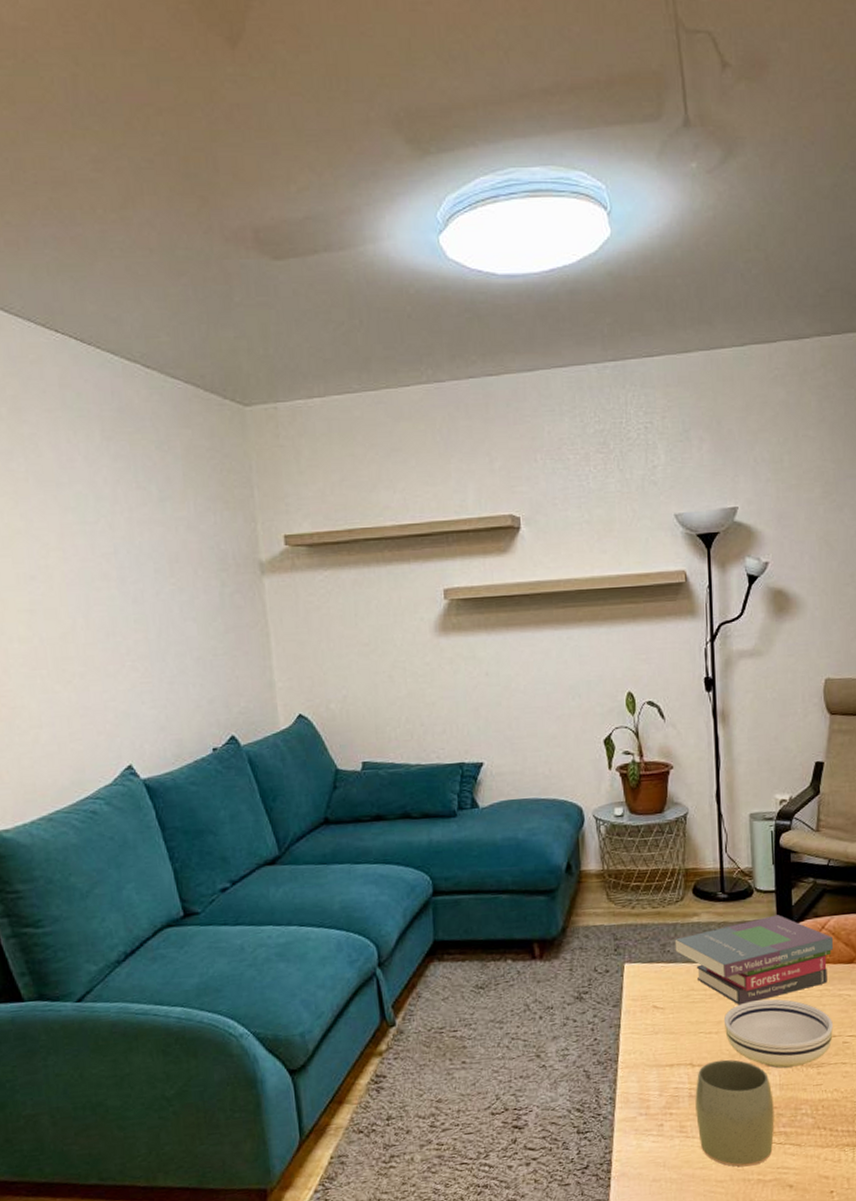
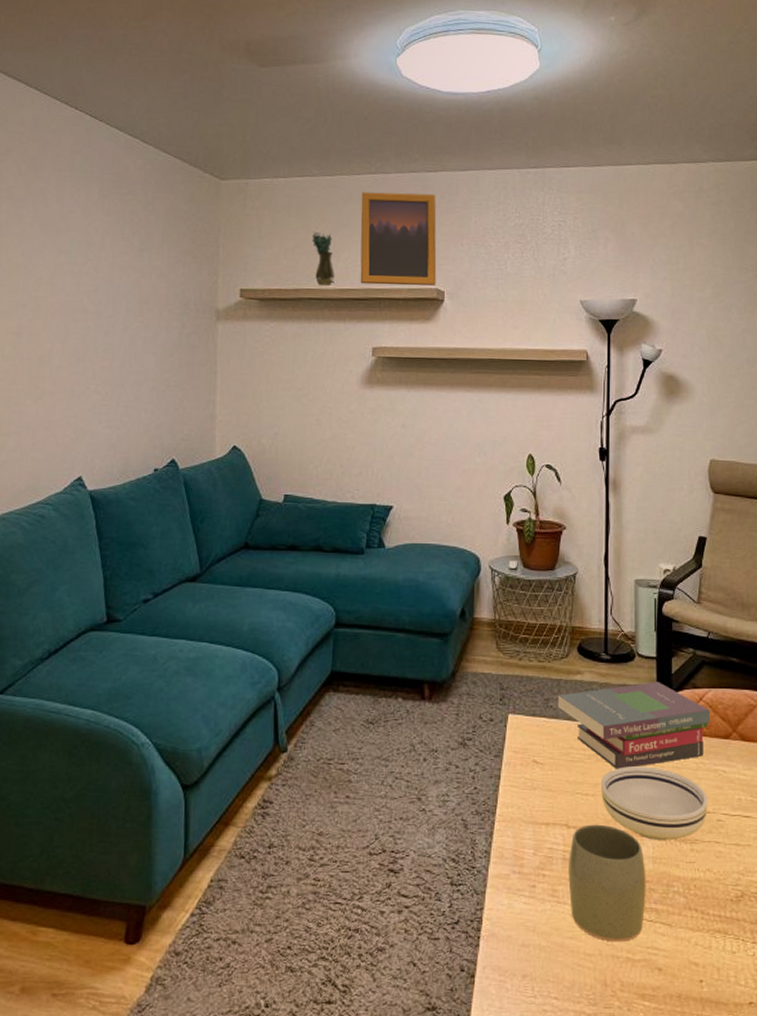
vase: none [361,459,392,524] -> present [312,231,335,287]
picture frame: none [413,403,510,517] -> present [360,192,437,286]

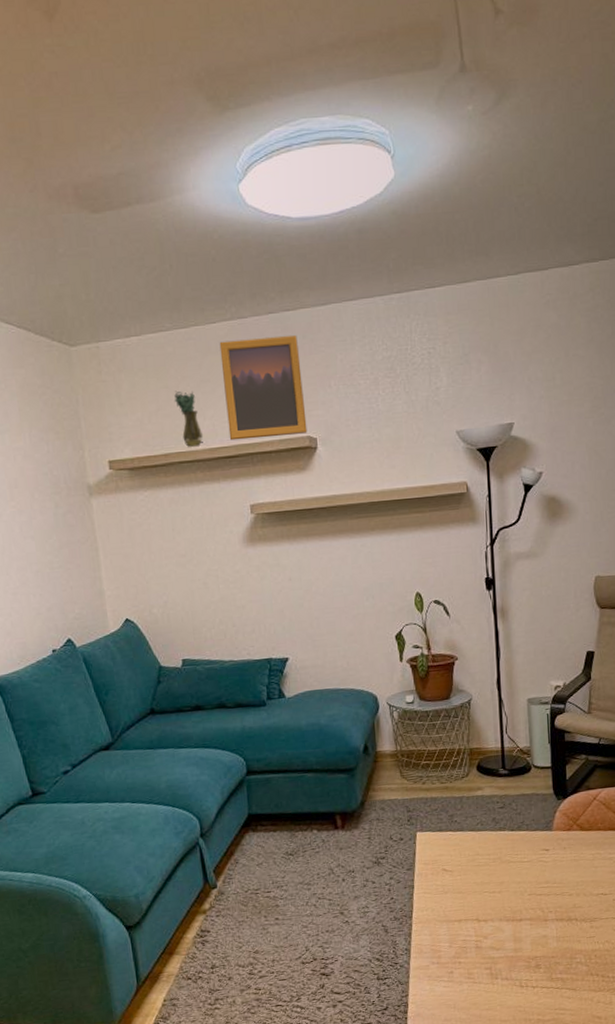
books: present [557,682,710,769] -> none [461,788,604,868]
mug: present [568,824,646,942] -> none [481,915,552,1009]
bowl: present [600,766,707,840] -> none [505,862,604,923]

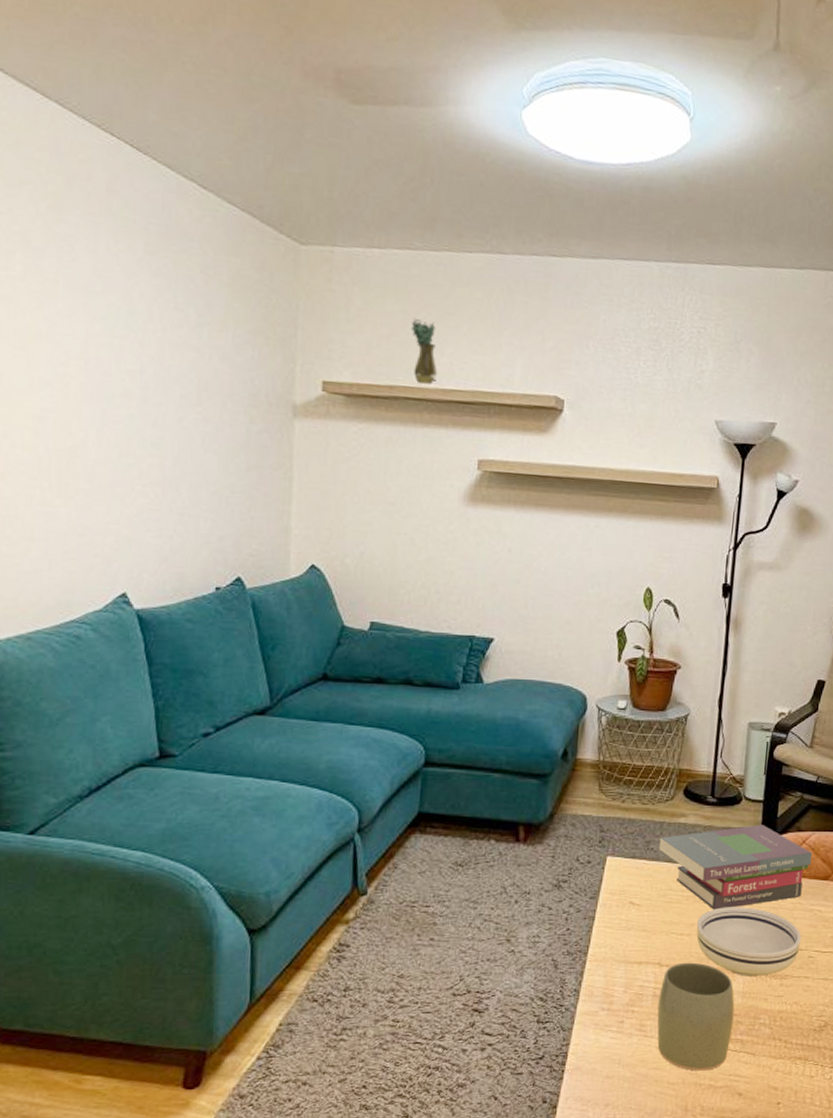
picture frame: present [219,336,308,441] -> none [467,274,560,392]
books: none [461,788,604,868] -> present [658,825,812,910]
mug: none [481,915,552,1009] -> present [657,962,735,1071]
bowl: none [505,862,604,923] -> present [696,907,801,976]

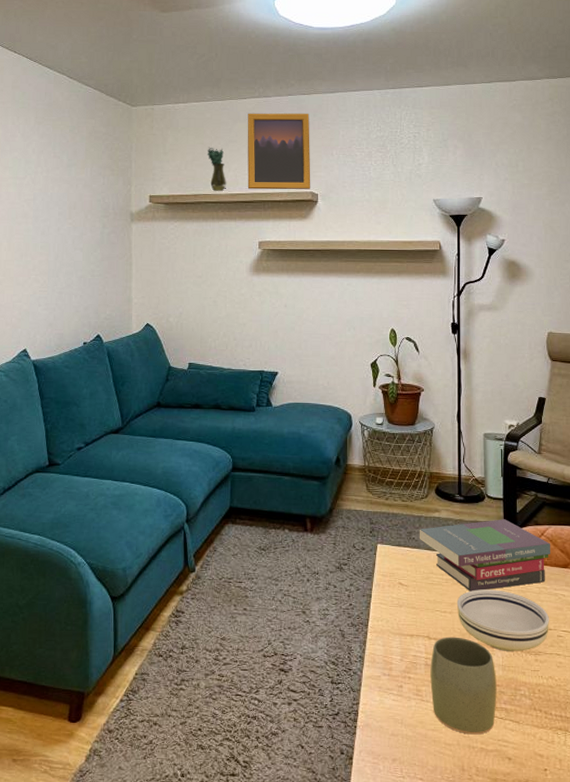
picture frame: none [467,274,560,392] -> present [247,113,311,190]

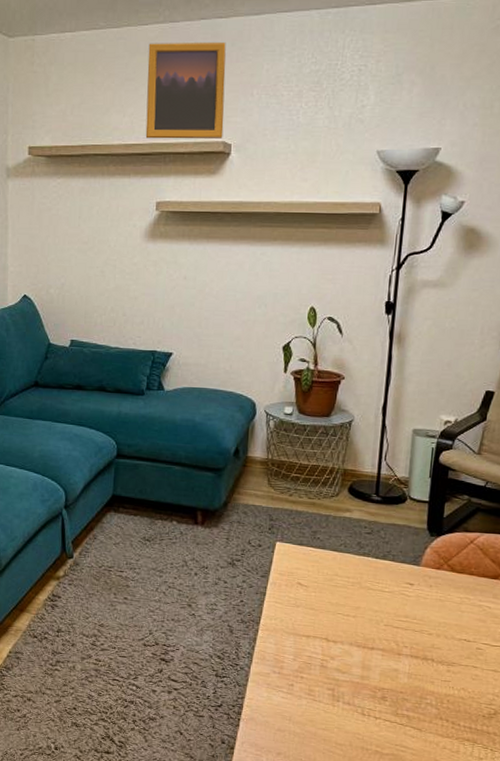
vase: present [208,147,226,192] -> none [98,86,120,142]
books: present [419,519,550,592] -> none [325,523,480,597]
mug: present [430,636,497,735] -> none [325,640,401,738]
bowl: present [456,589,549,651] -> none [362,595,469,661]

